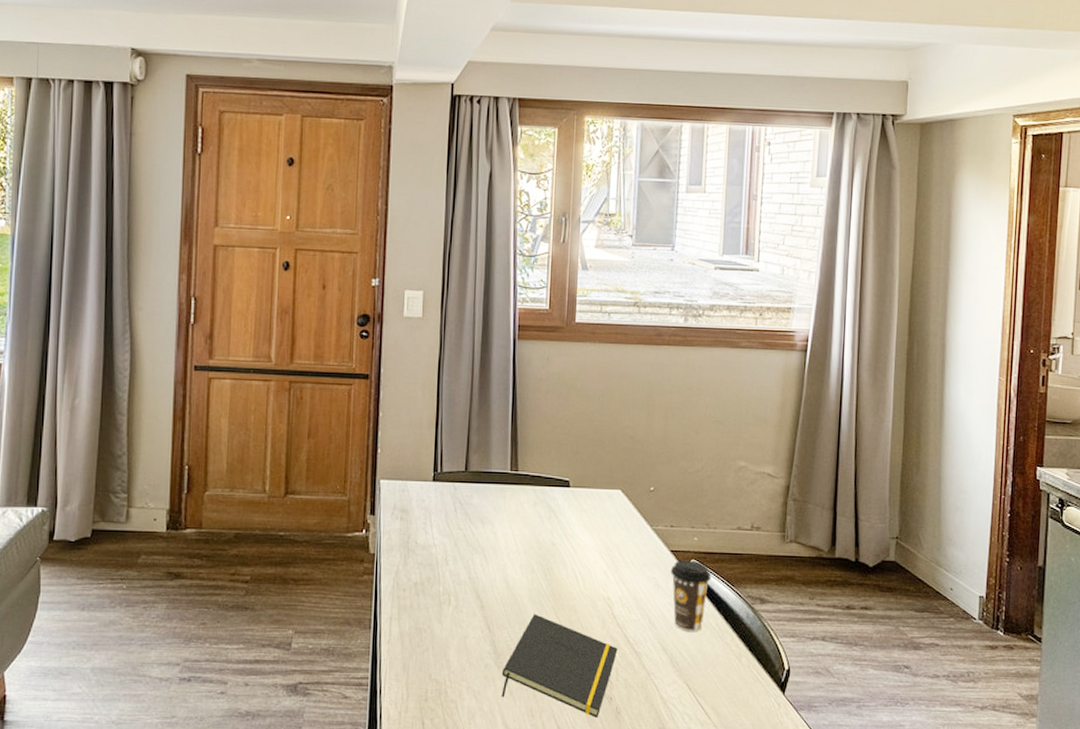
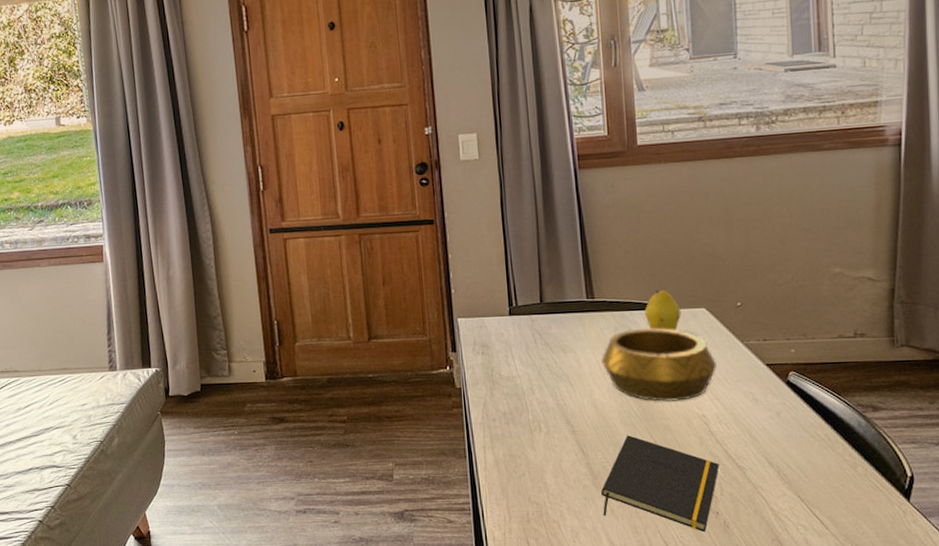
decorative bowl: none [518,505,625,582] -> present [601,328,716,401]
fruit: none [564,468,599,511] -> present [644,290,681,331]
coffee cup: present [670,560,712,631] -> none [768,372,815,444]

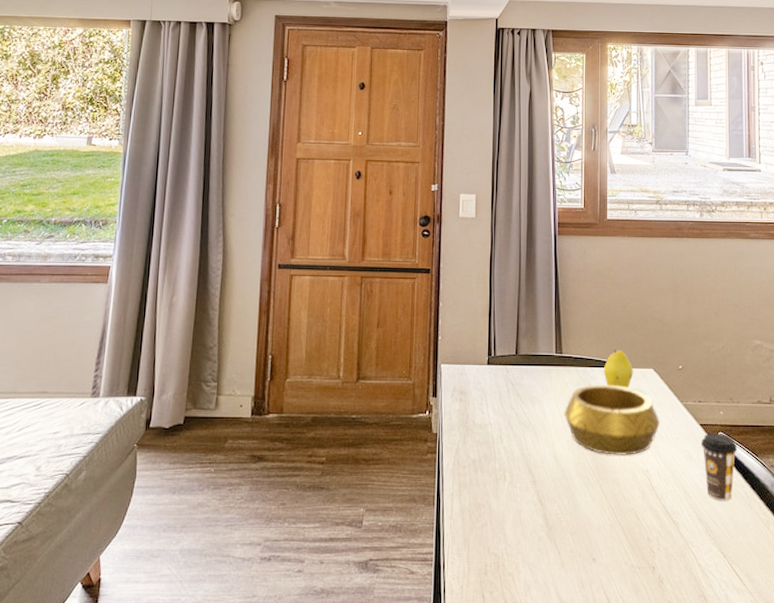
notepad: present [601,435,720,532] -> none [554,487,658,587]
coffee cup: none [768,372,815,444] -> present [700,433,738,501]

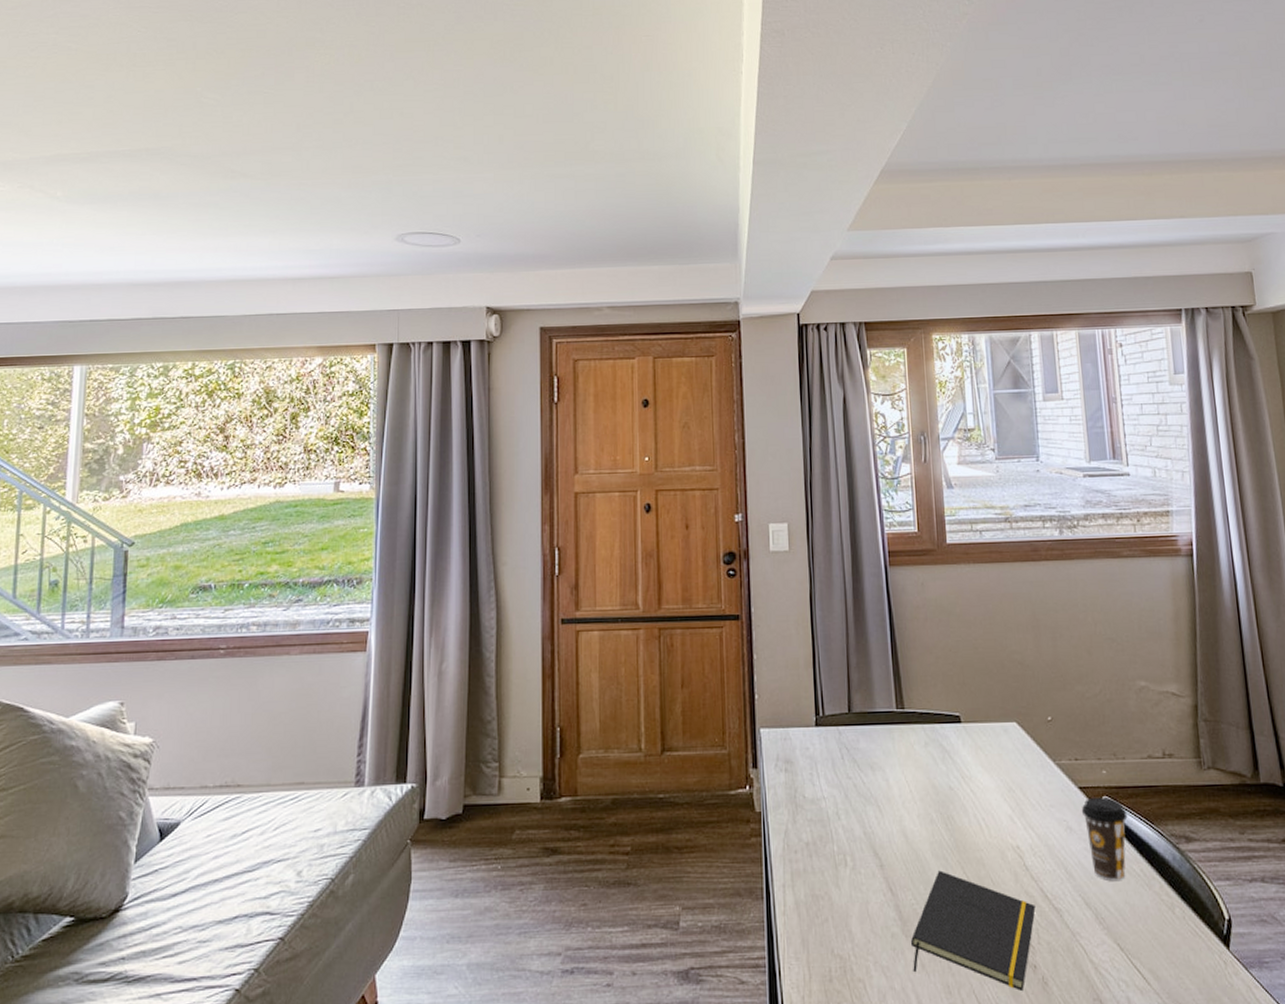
notepad: none [554,487,658,587] -> present [911,870,1036,991]
decorative bowl: present [564,384,660,455] -> none [911,744,1029,830]
fruit: present [603,350,634,389] -> none [955,701,993,748]

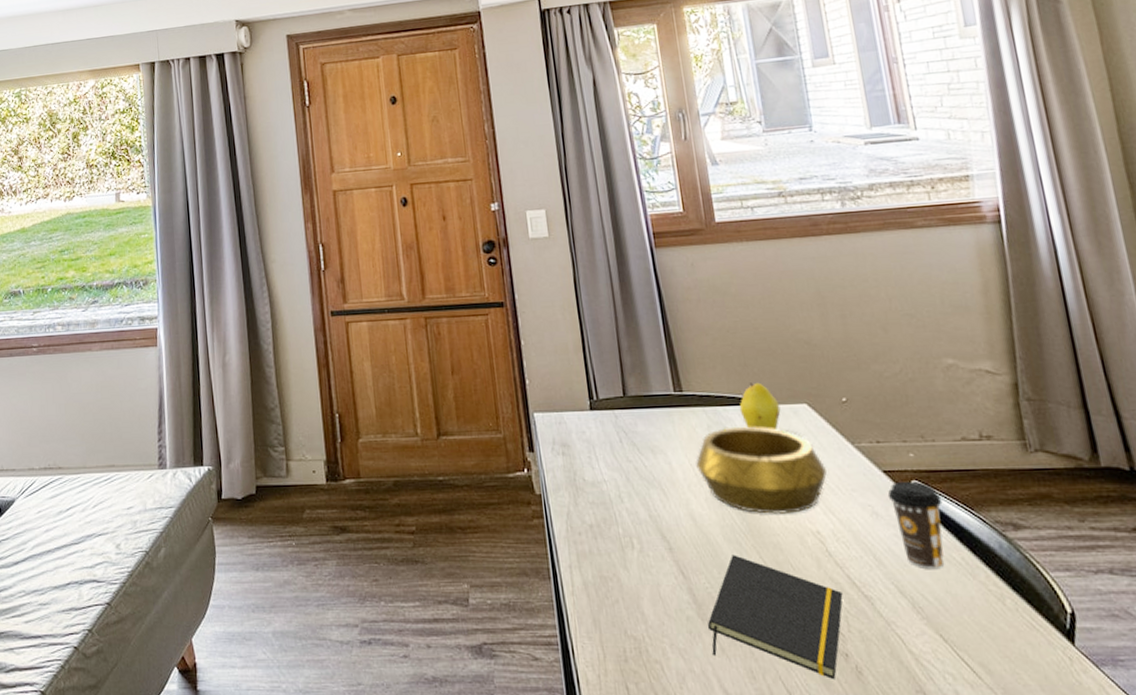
decorative bowl: none [911,744,1029,830] -> present [696,427,827,514]
fruit: none [955,701,993,748] -> present [739,382,781,431]

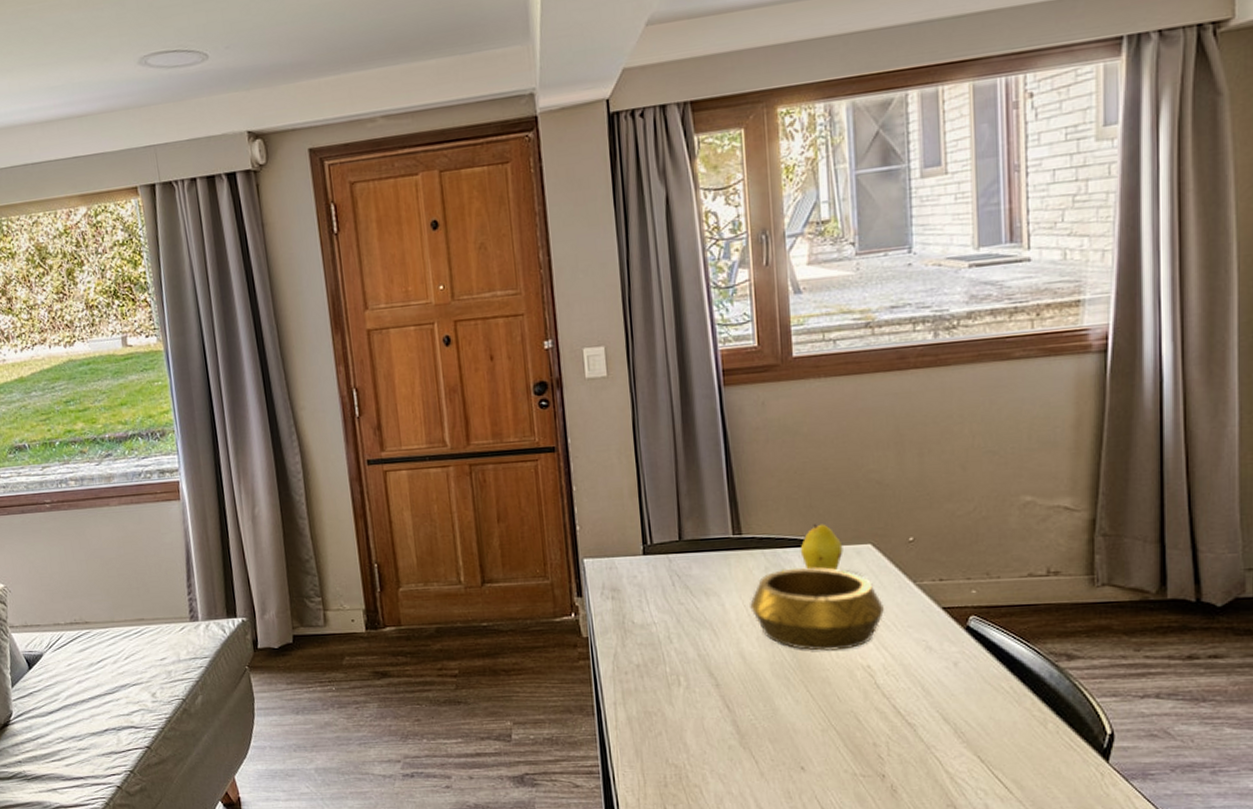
notepad: present [708,555,843,679] -> none [749,689,886,797]
coffee cup: present [887,481,944,568] -> none [944,616,999,697]

